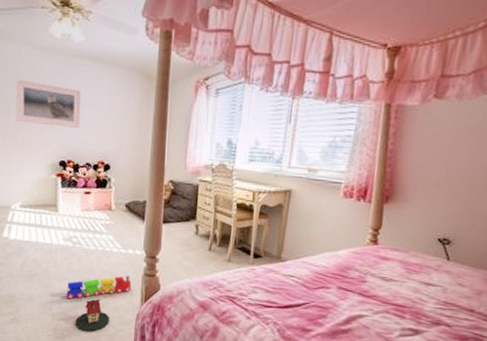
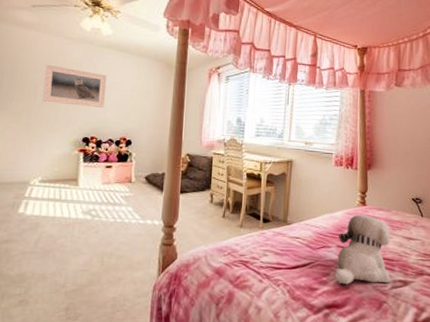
toy train: present [66,275,132,300] -> none [81,246,149,275]
toy house: present [75,299,109,332] -> none [89,272,126,309]
plush toy: none [332,254,405,331] -> present [334,214,391,285]

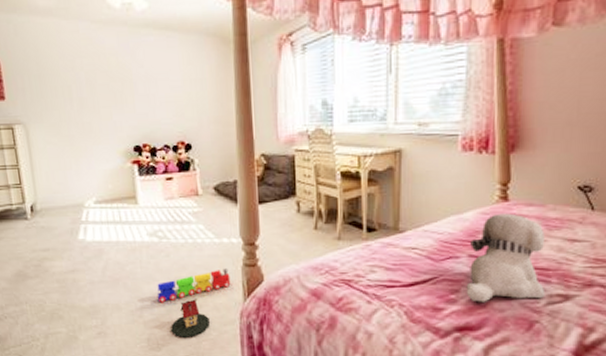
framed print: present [43,64,107,107] -> none [75,59,153,108]
toy train: none [81,246,149,275] -> present [157,268,231,303]
toy house: none [89,272,126,309] -> present [171,299,210,339]

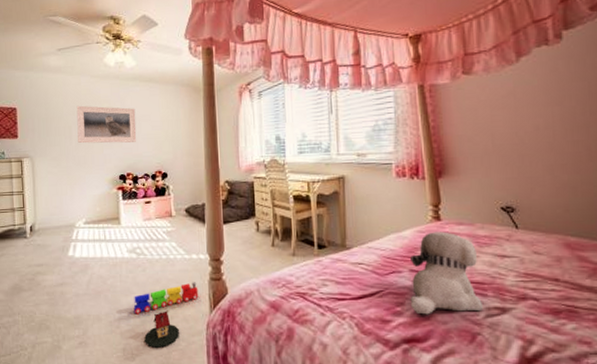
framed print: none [75,59,153,108] -> present [76,105,137,144]

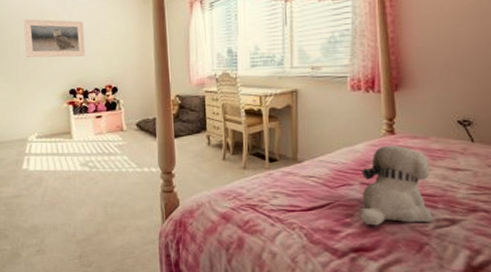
toy train: present [133,282,199,314] -> none [87,194,151,225]
toy house: present [144,310,179,349] -> none [99,221,133,256]

